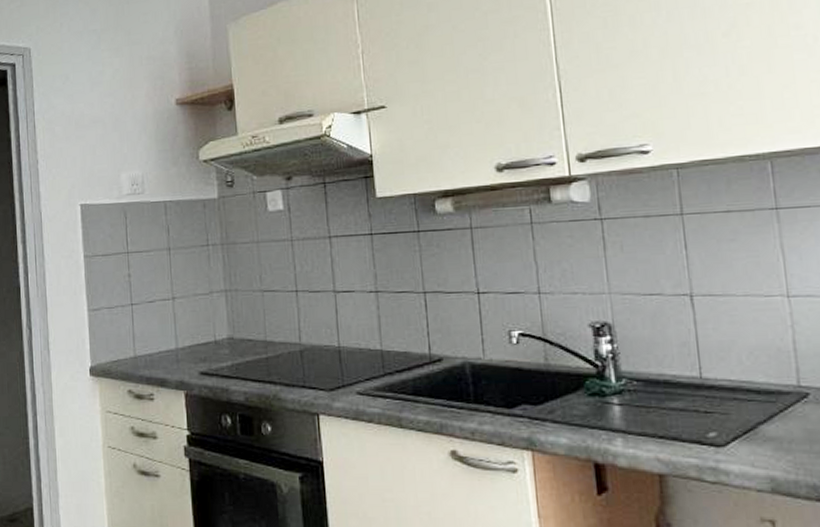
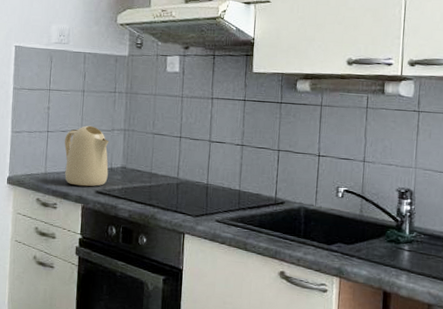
kettle: none [153,290,213,369] -> present [64,125,109,187]

